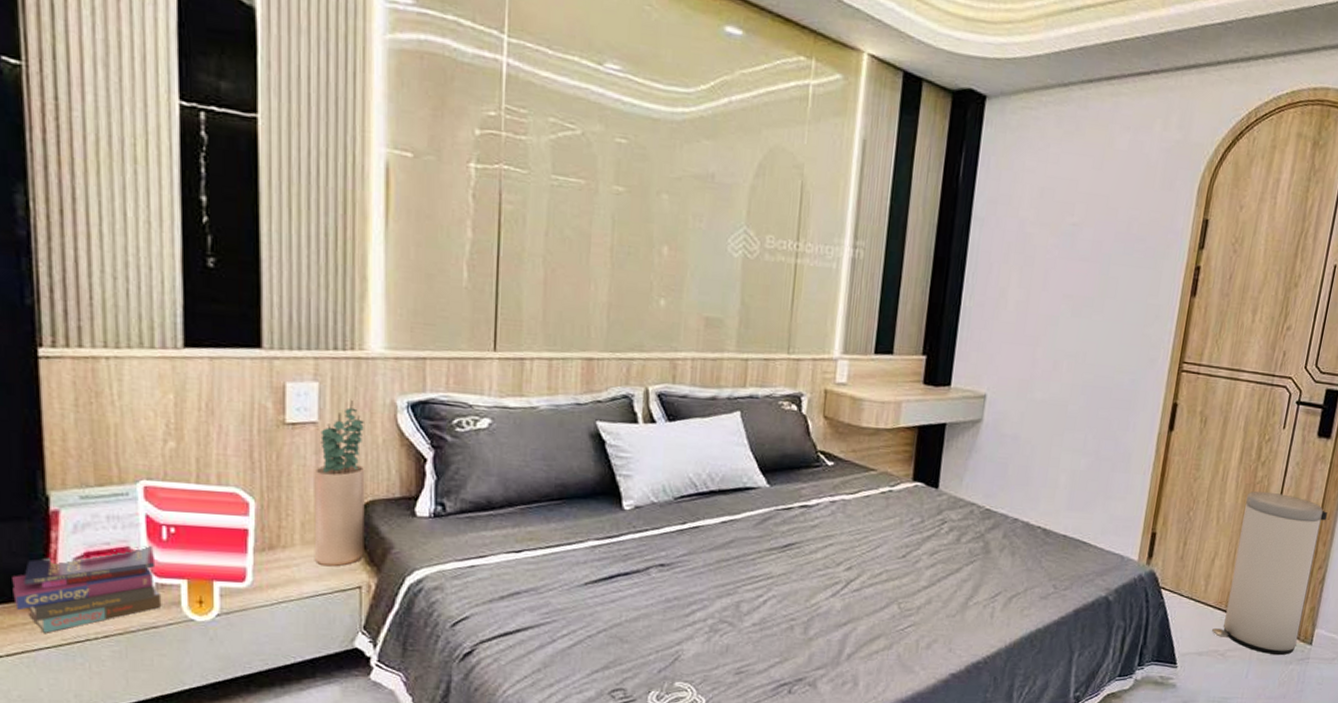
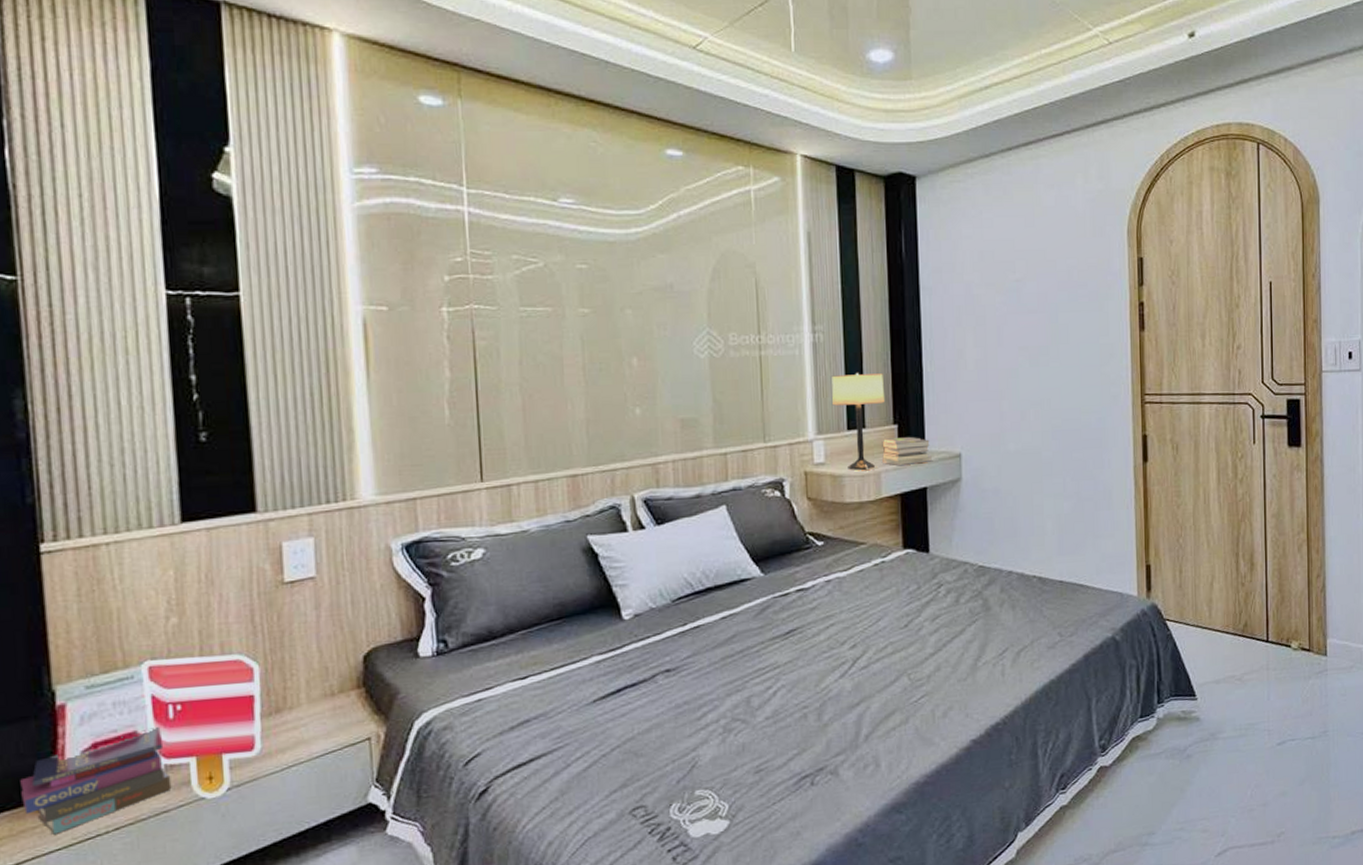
vase: present [314,400,365,567] -> none [315,550,371,722]
table lamp: none [863,295,920,398] -> present [832,373,886,471]
books: none [905,368,957,399] -> present [882,436,932,466]
pedal bin: present [1212,491,1327,655] -> none [1225,507,1314,672]

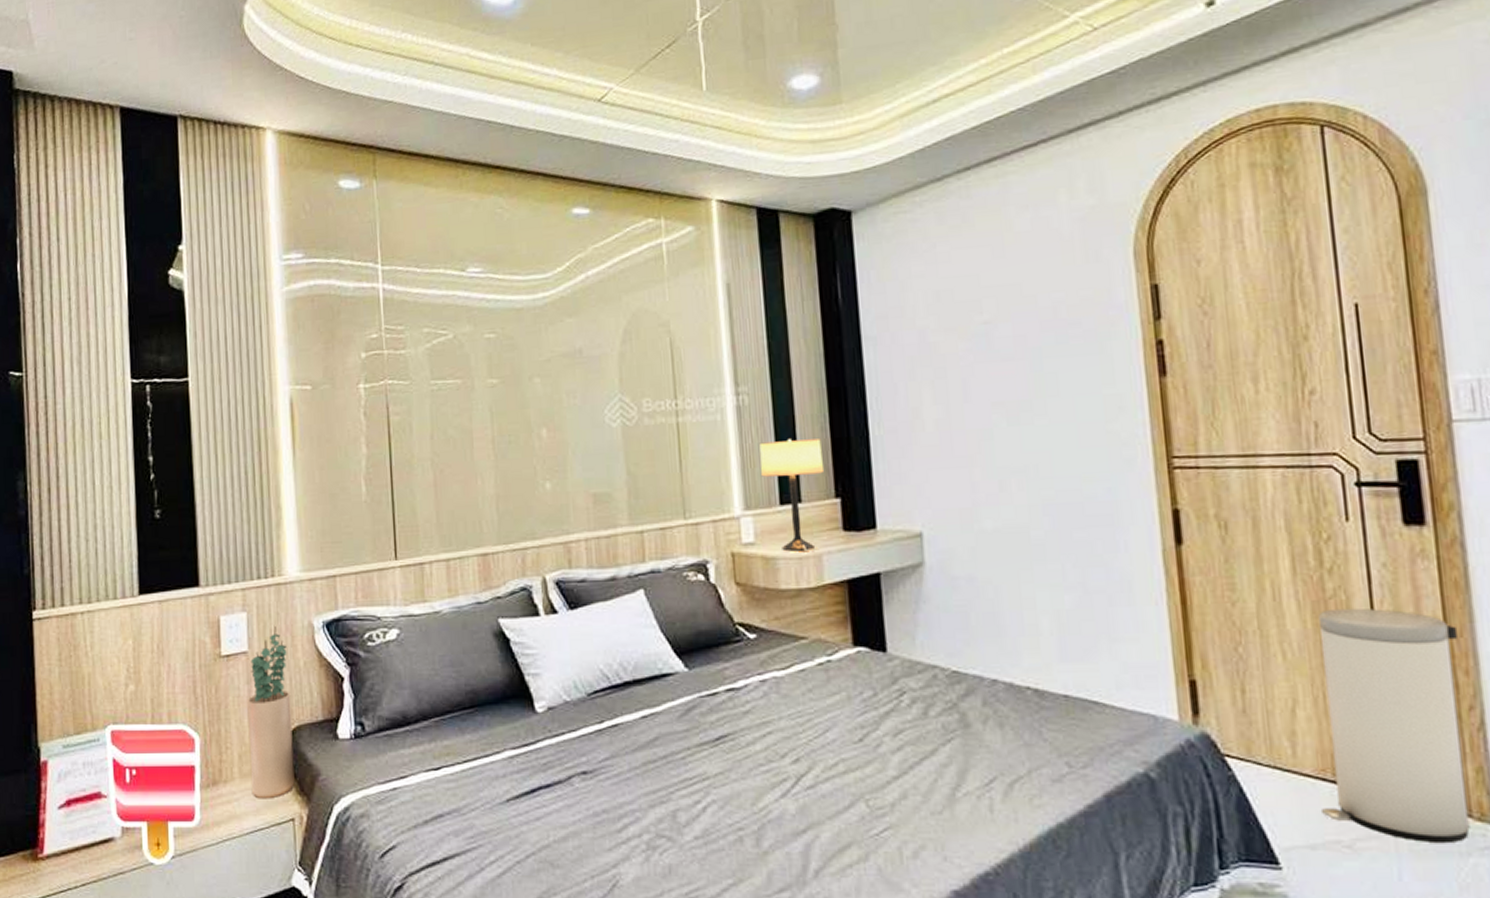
books: present [20,726,172,835] -> none [12,789,127,884]
vase: none [315,550,371,722] -> present [247,626,295,799]
books: present [882,436,932,466] -> none [822,512,885,547]
pedal bin: none [1225,507,1314,672] -> present [1317,607,1470,842]

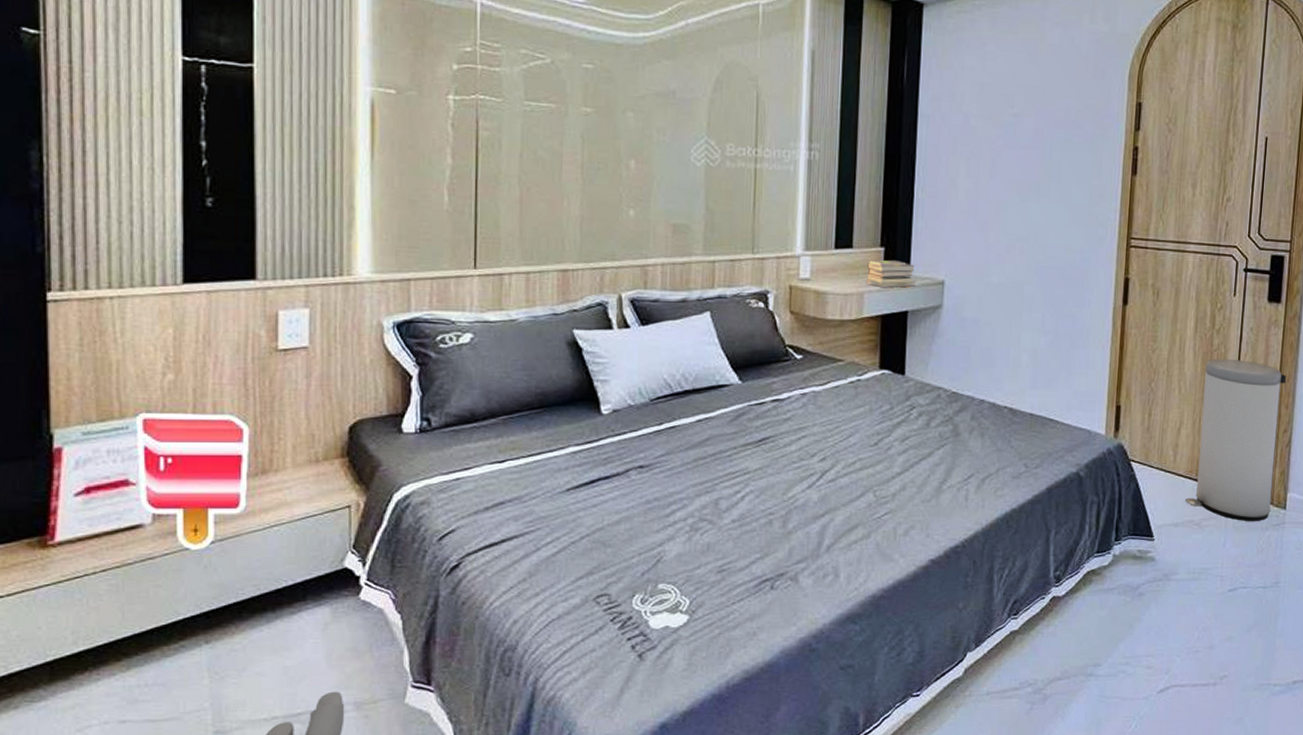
vase: present [247,626,295,799] -> none [305,324,354,488]
table lamp: present [759,439,825,552] -> none [823,193,875,290]
books: none [822,512,885,547] -> present [867,259,915,288]

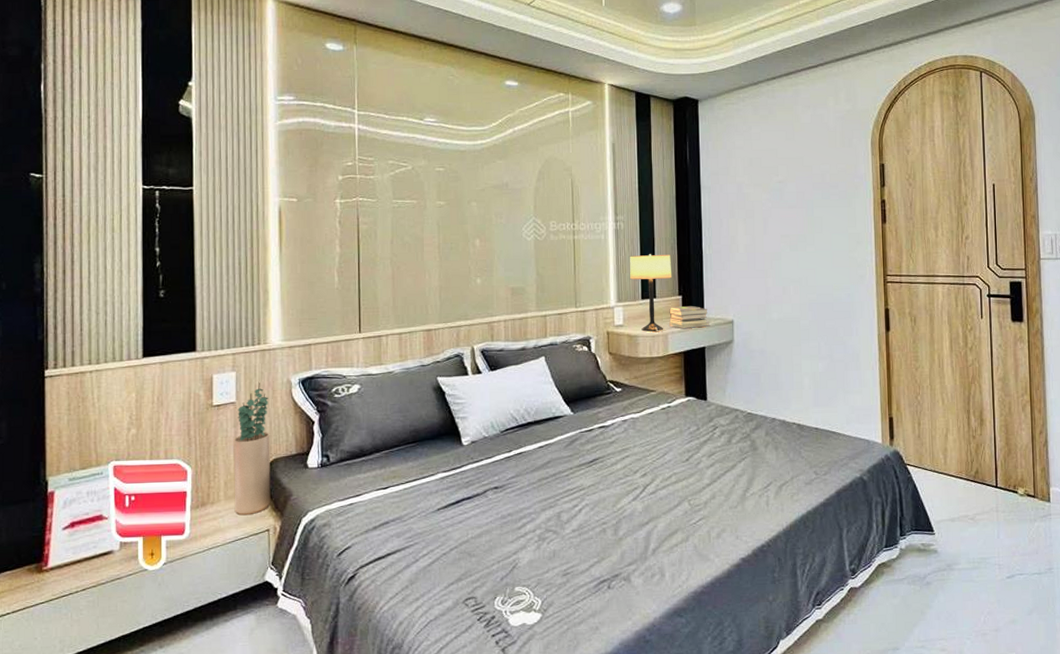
vase: none [305,324,354,488] -> present [233,383,271,516]
table lamp: none [823,193,875,290] -> present [630,254,672,332]
pedal bin: present [1185,358,1286,521] -> none [959,372,1036,514]

